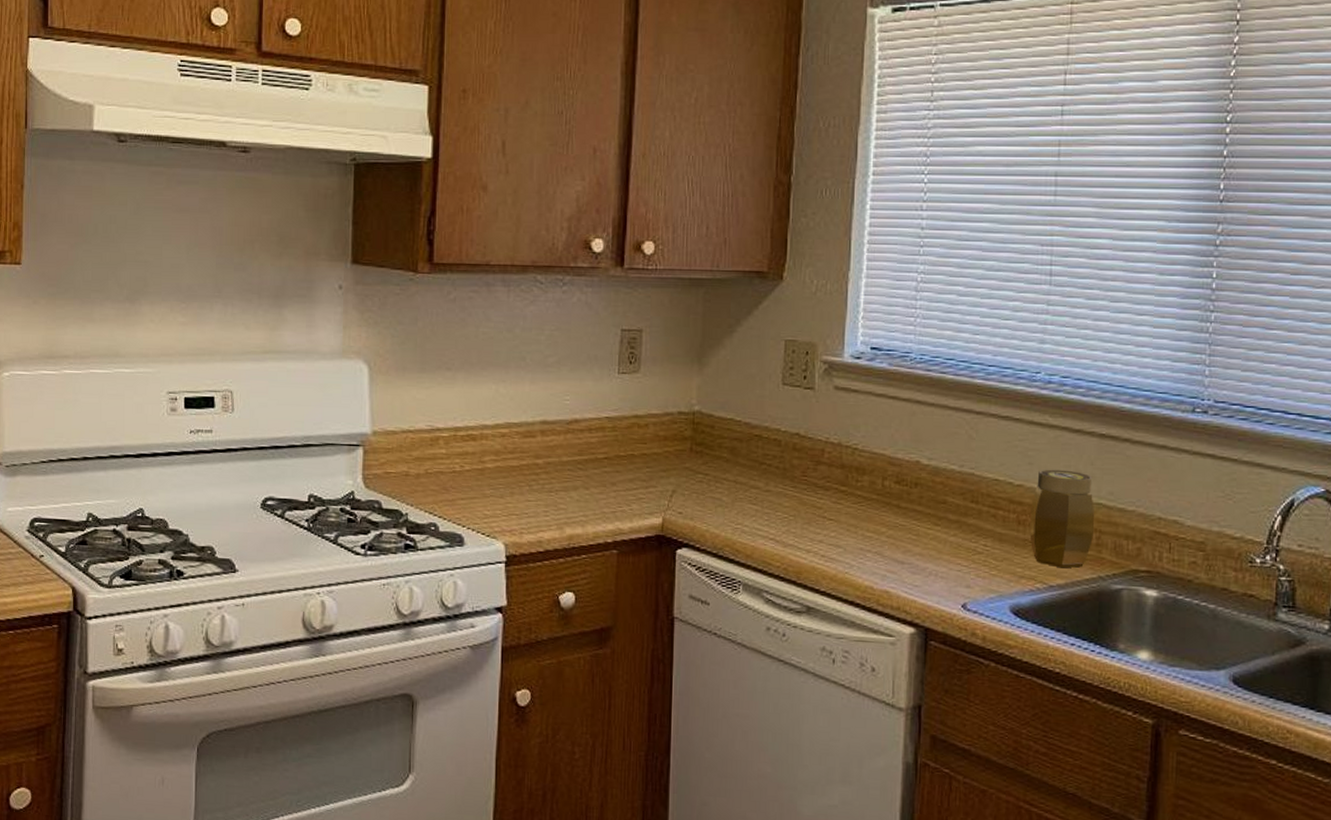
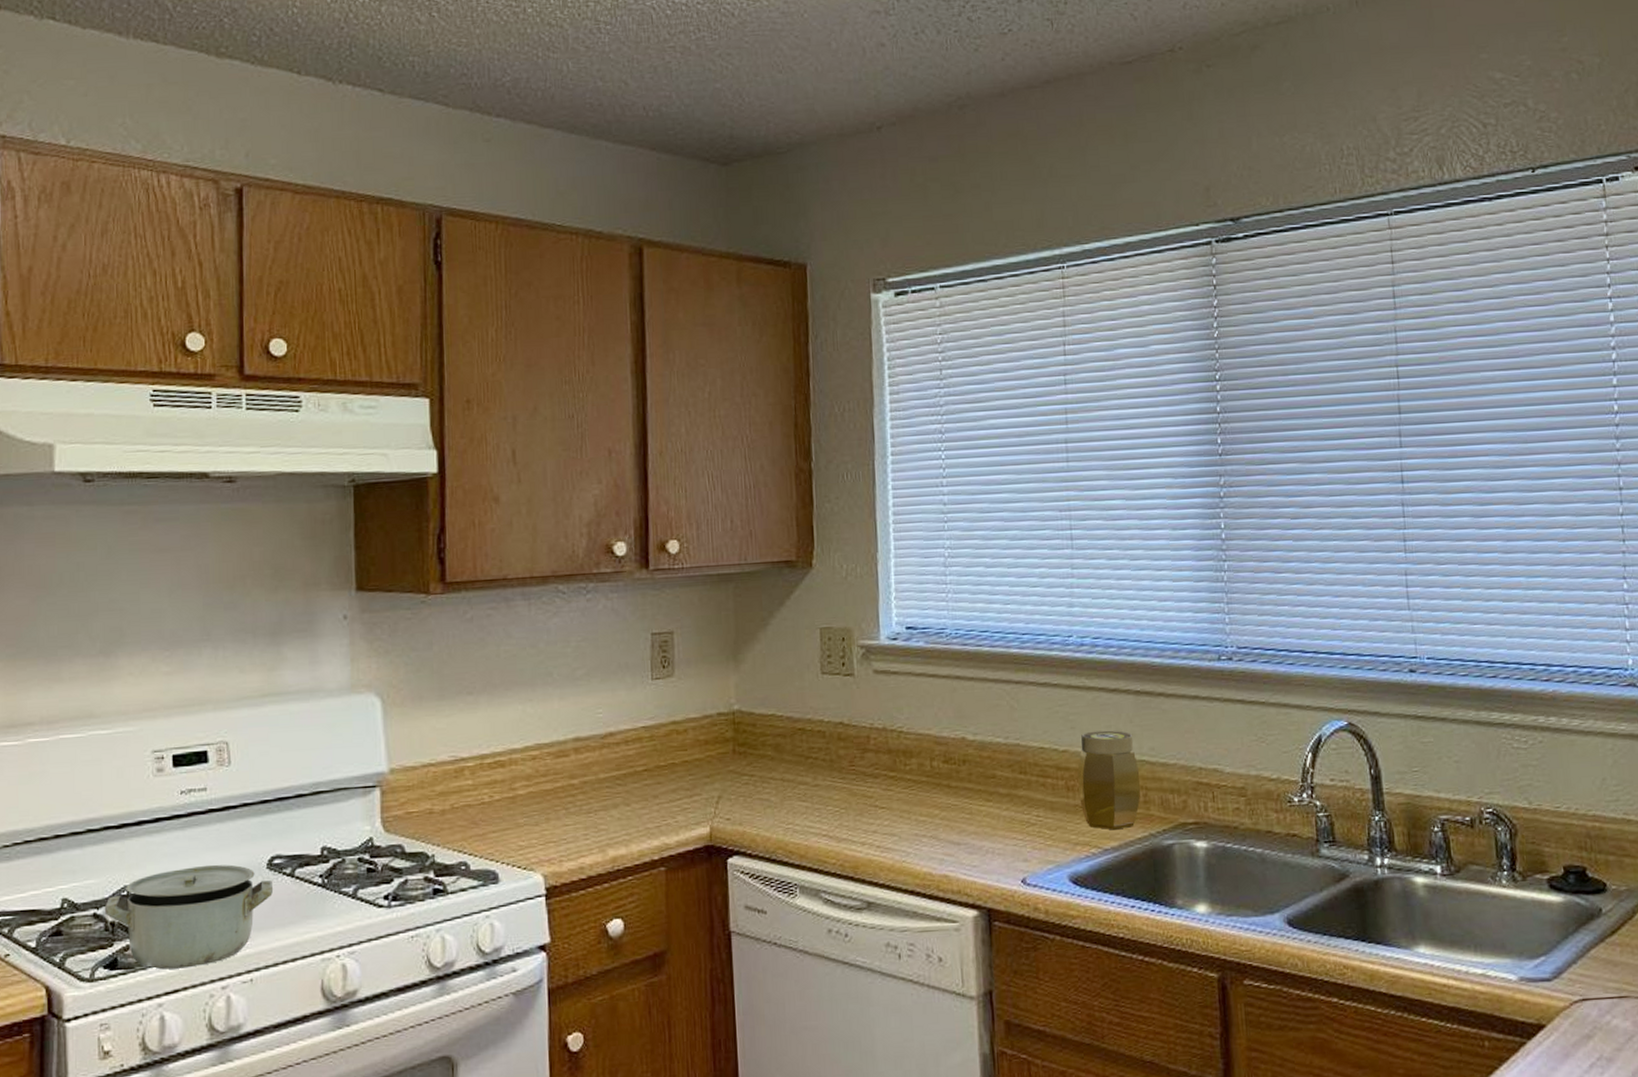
saucepan: none [122,498,266,587] -> present [104,864,274,970]

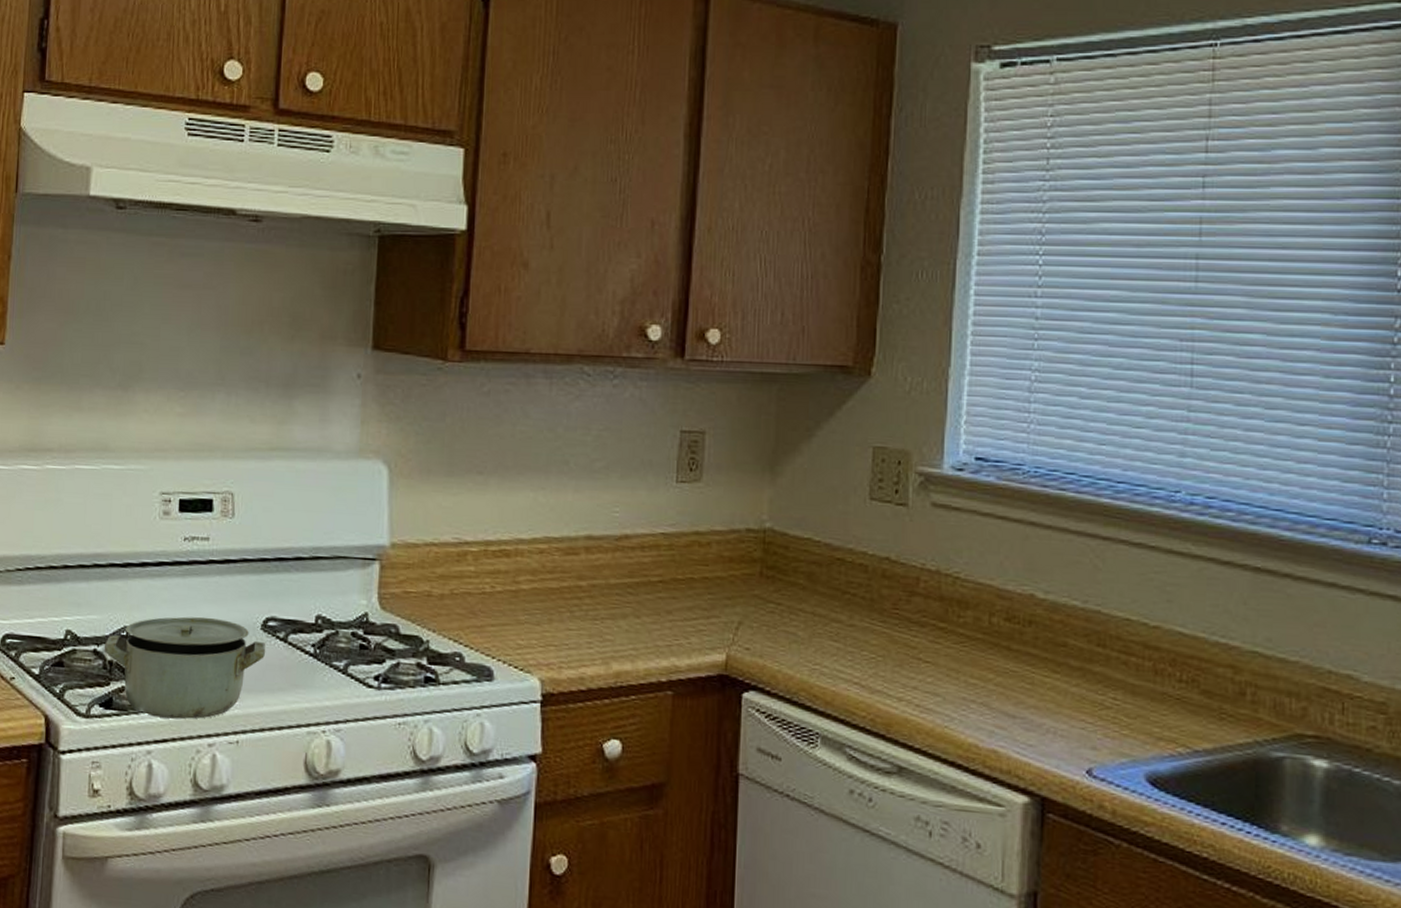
jar: present [1077,730,1141,830] -> none [1168,608,1250,730]

